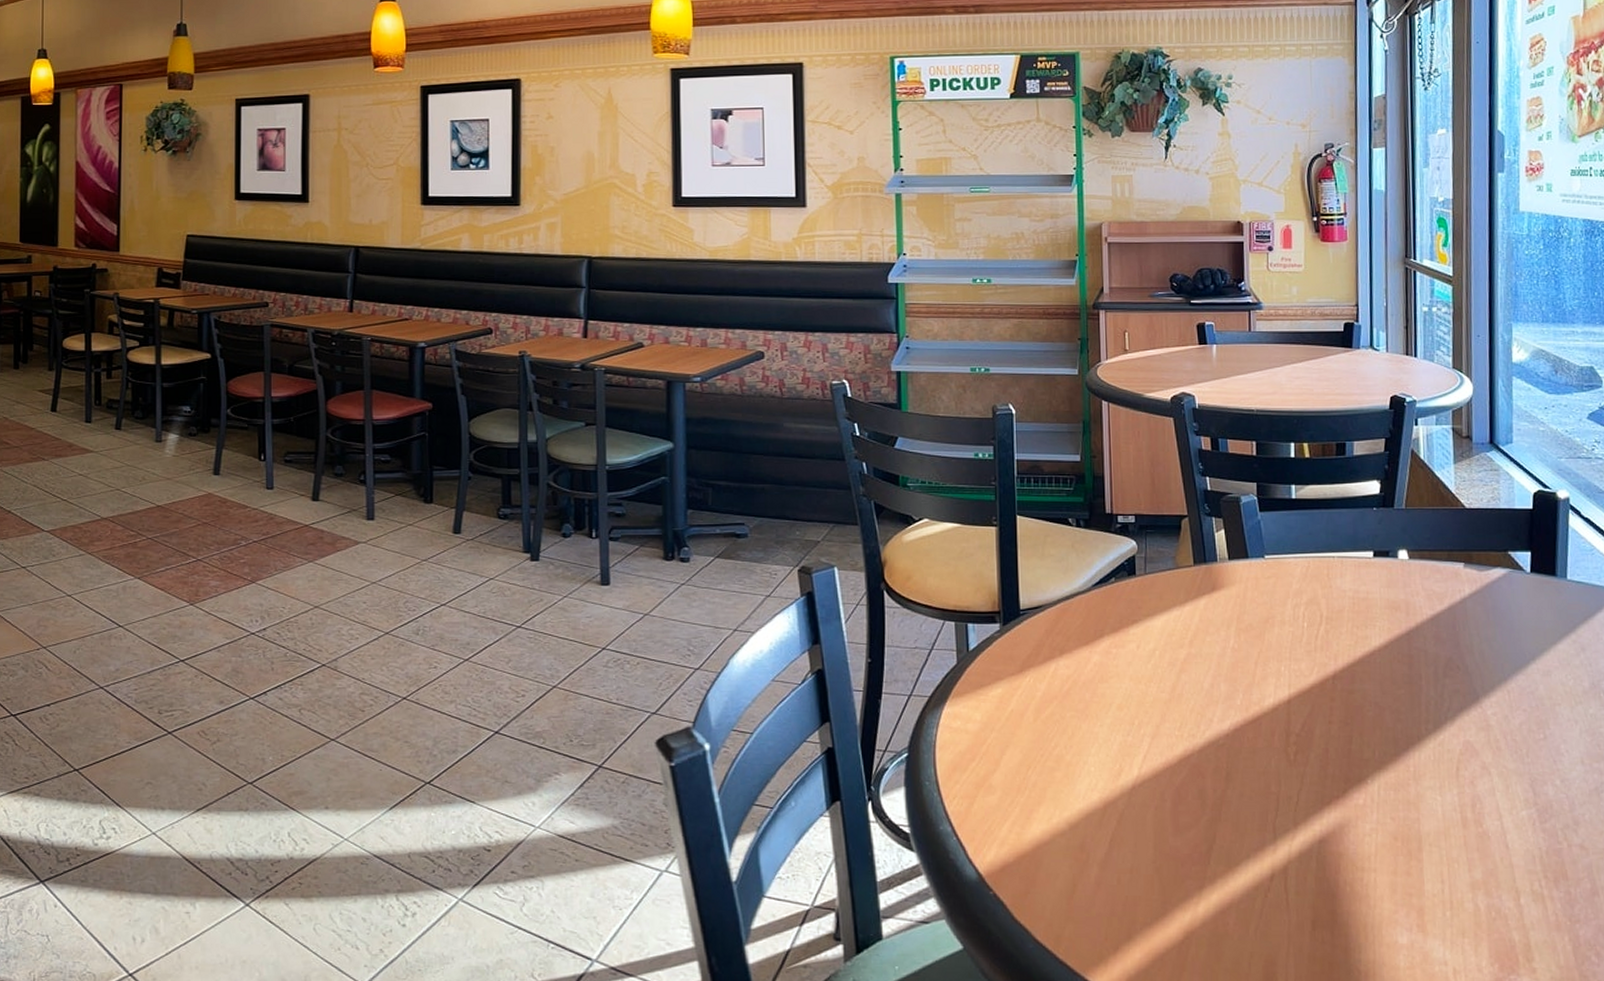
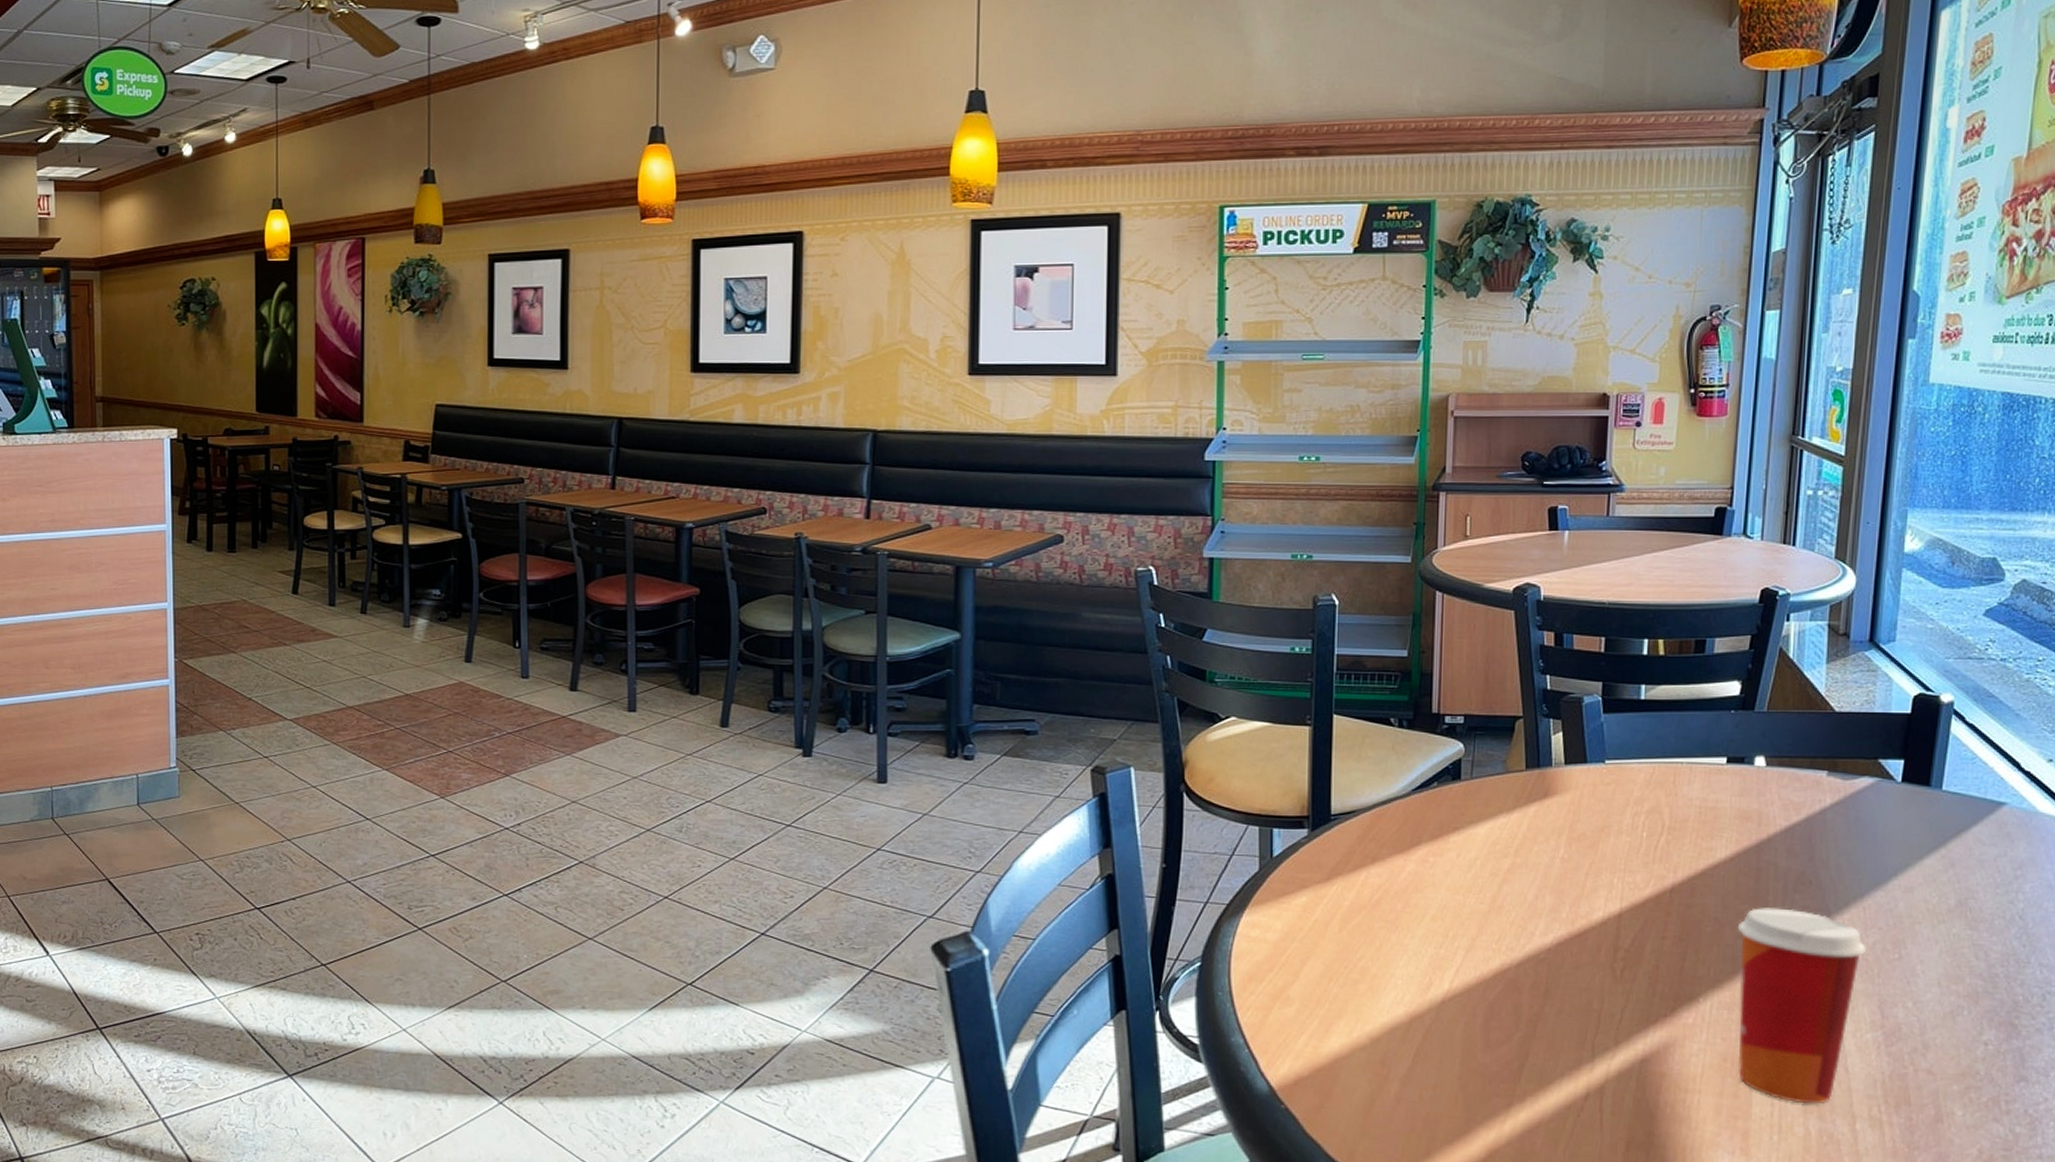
paper cup: none [1397,692,1514,881] -> present [1738,908,1866,1104]

